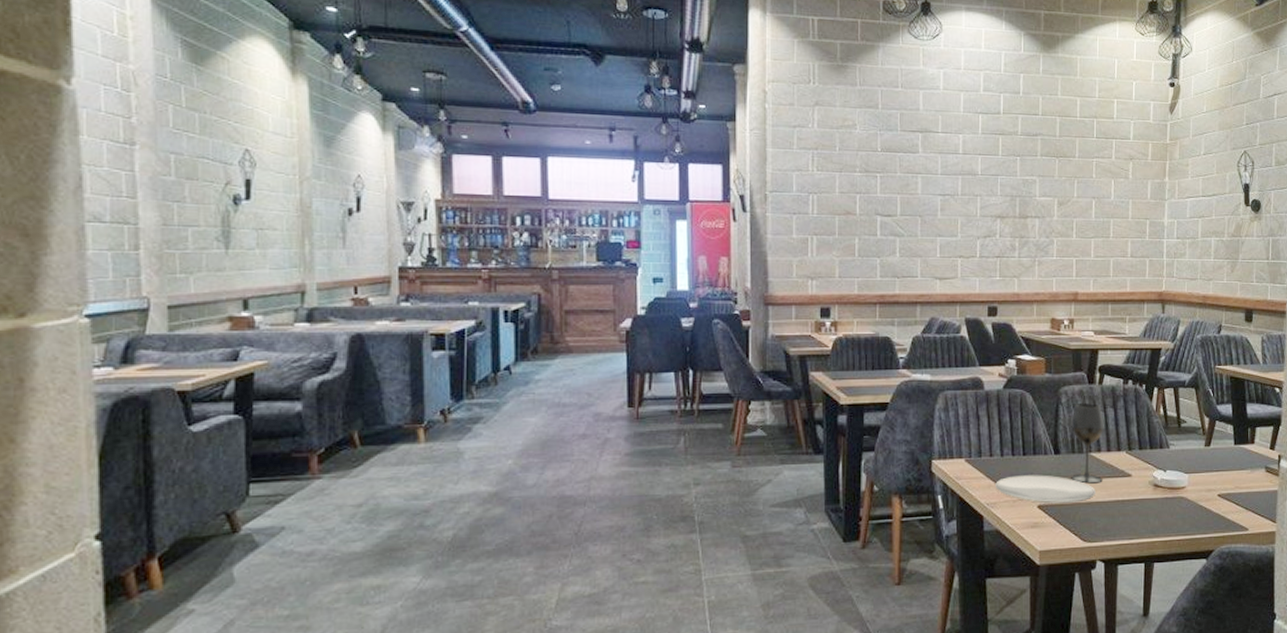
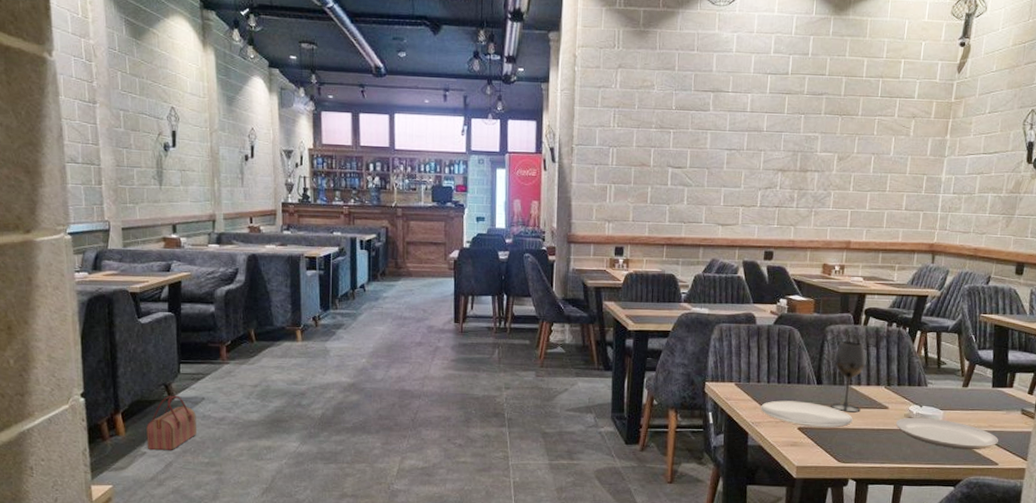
handbag: none [196,526,272,605] -> present [146,395,196,450]
plate: none [1140,483,1246,517] -> present [895,417,998,450]

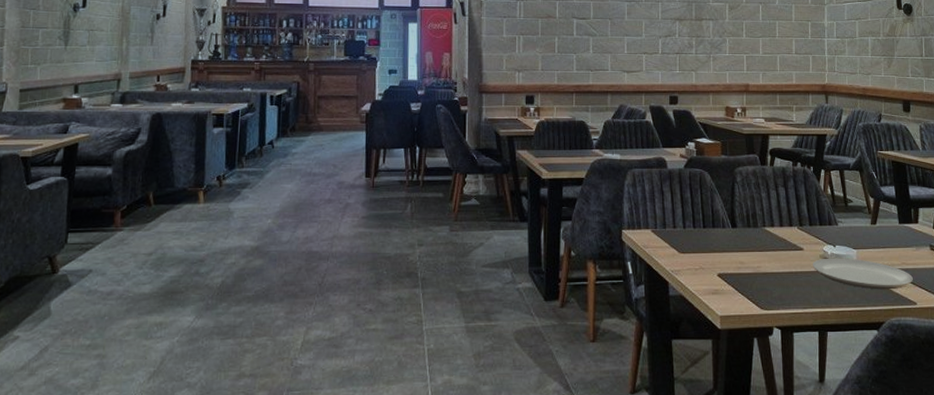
handbag: present [146,395,196,450] -> none [21,268,81,333]
plate: present [761,400,853,428] -> none [679,246,770,273]
wineglass: present [831,341,866,413] -> none [746,183,777,255]

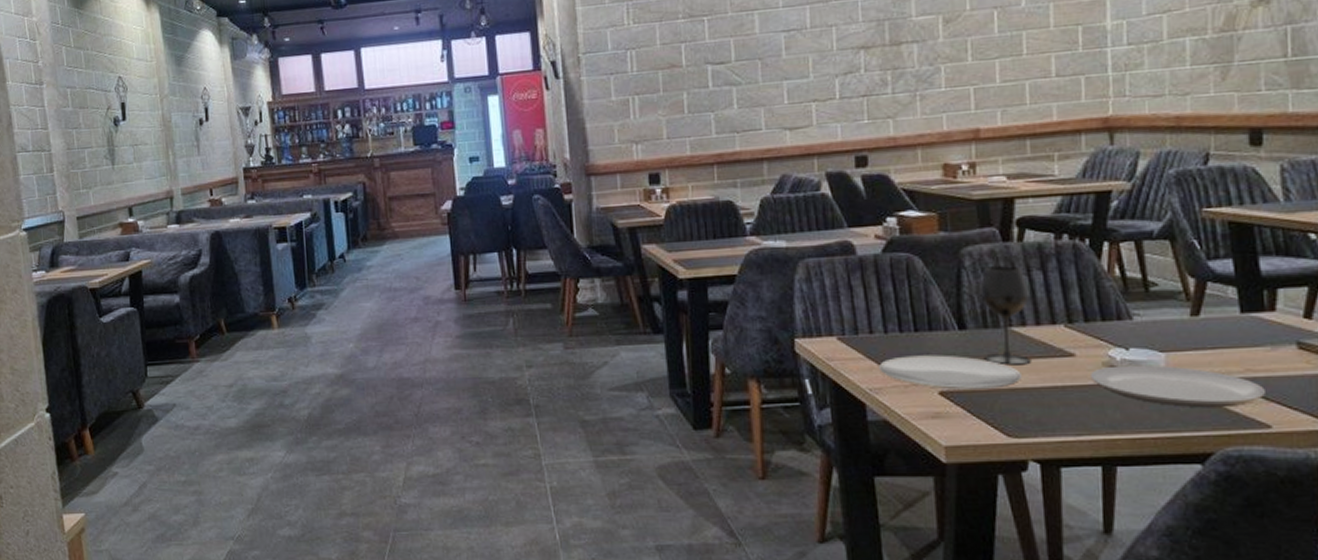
plate: none [679,246,770,273] -> present [879,355,1022,390]
wineglass: none [746,183,777,255] -> present [980,266,1031,365]

